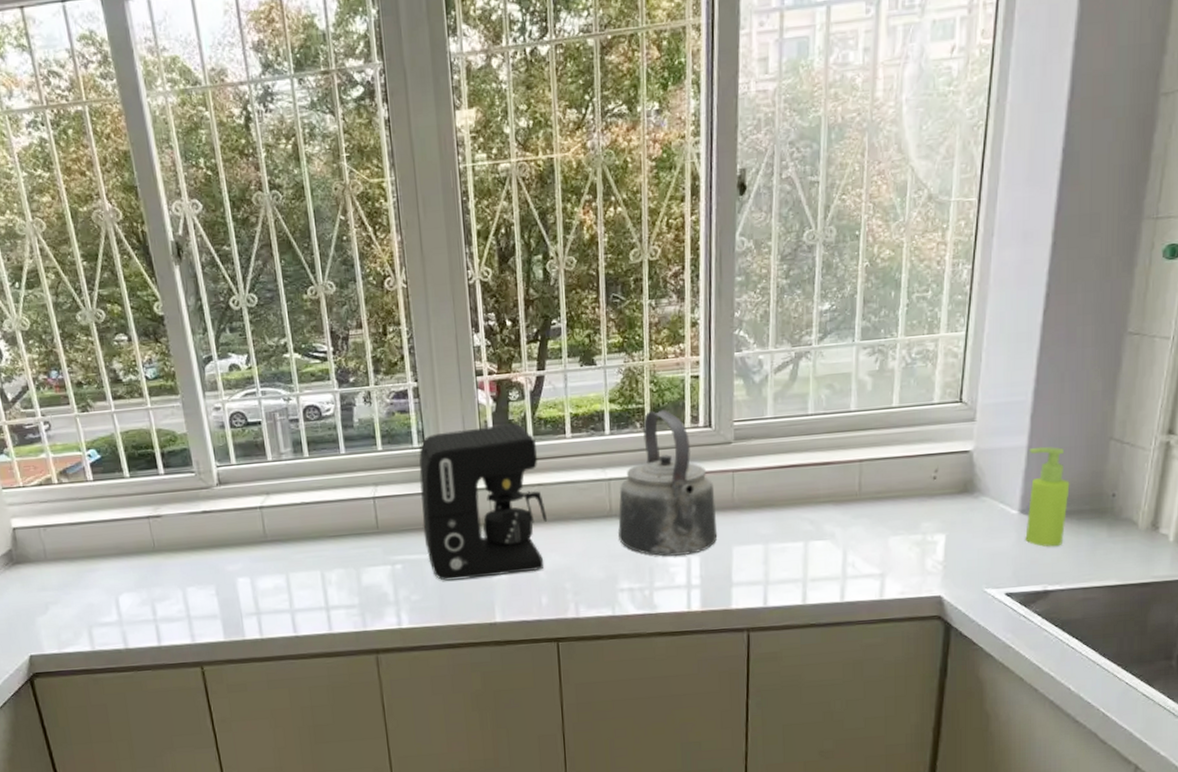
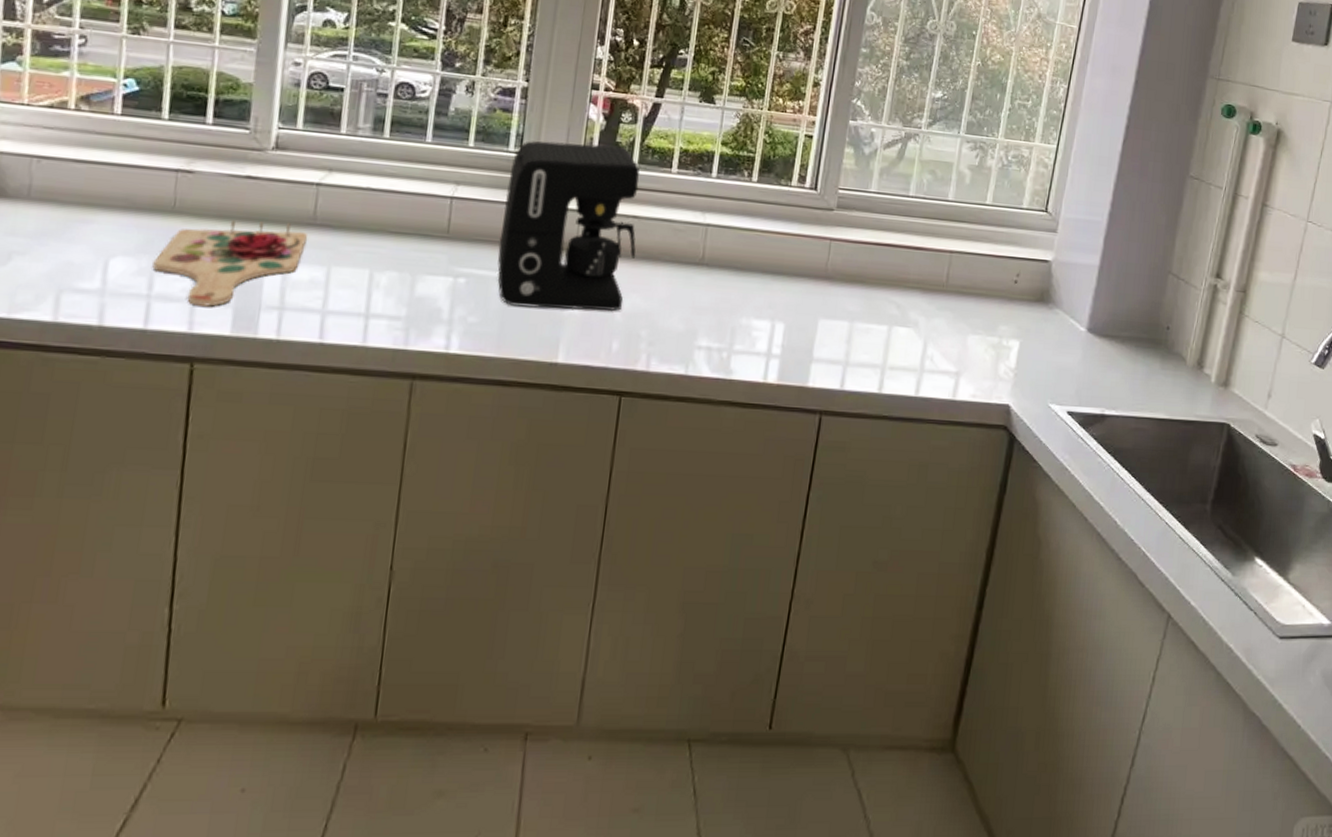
cutting board: none [151,543,264,622] -> present [152,220,307,307]
kettle: present [617,409,718,557] -> none [705,161,810,321]
soap dispenser: present [1025,446,1070,547] -> none [1089,268,1132,371]

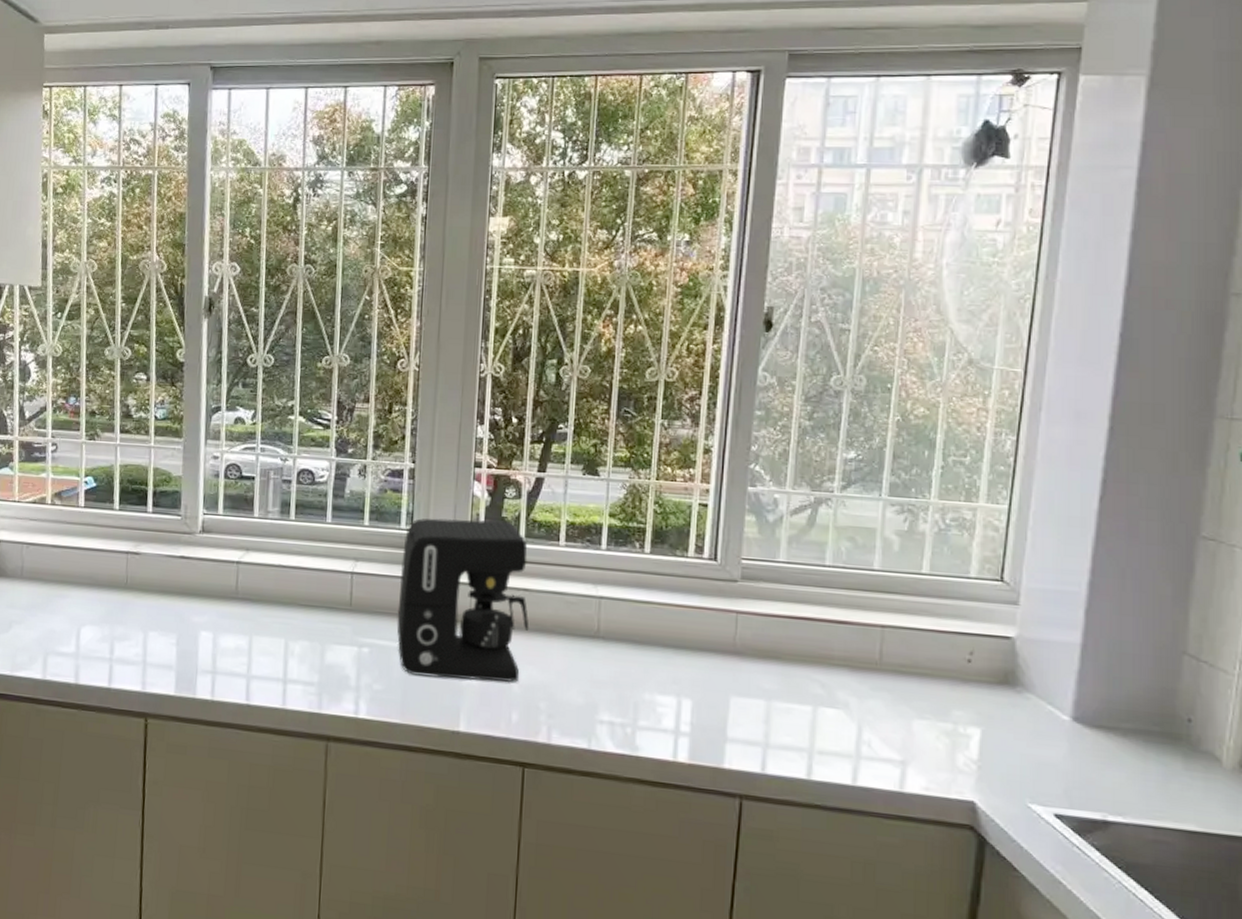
cutting board: present [152,220,307,307] -> none [112,595,231,670]

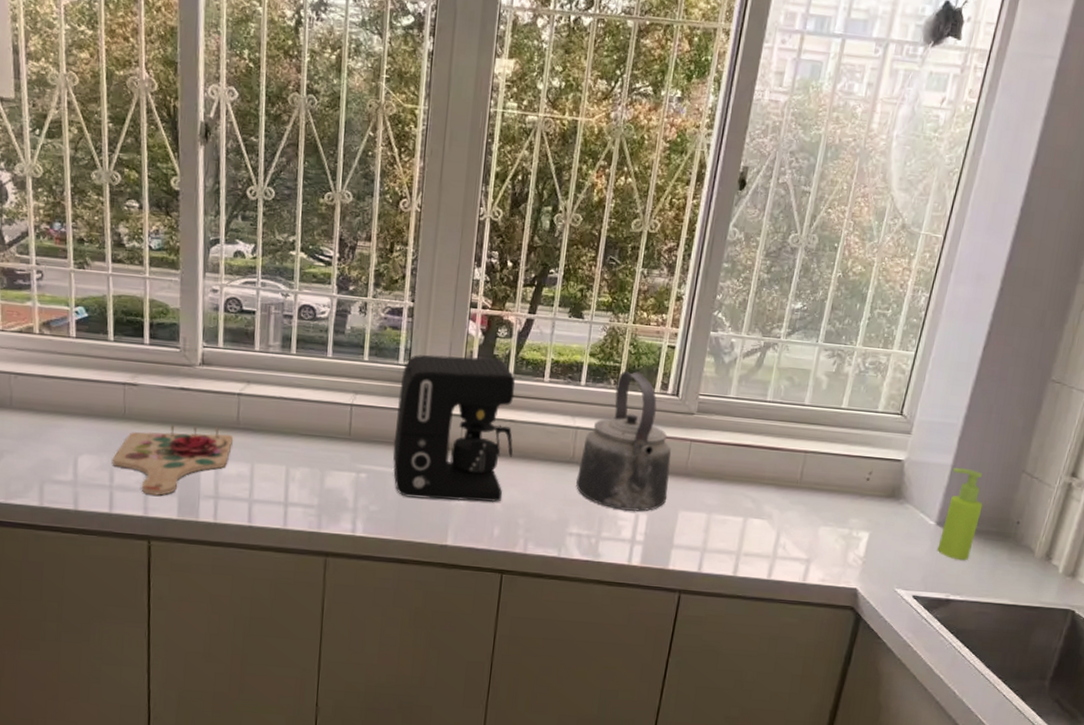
cutting board: none [112,595,231,670] -> present [112,425,233,496]
kettle: none [603,532,715,697] -> present [576,370,672,512]
soap dispenser: none [1079,646,1134,770] -> present [937,467,983,561]

